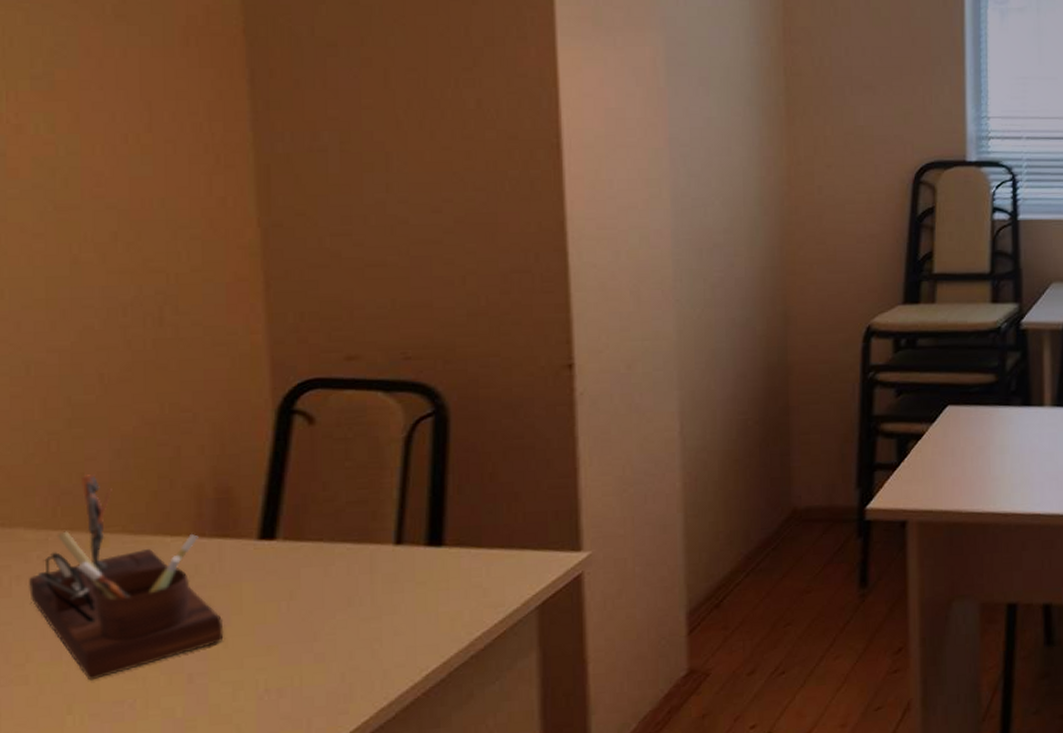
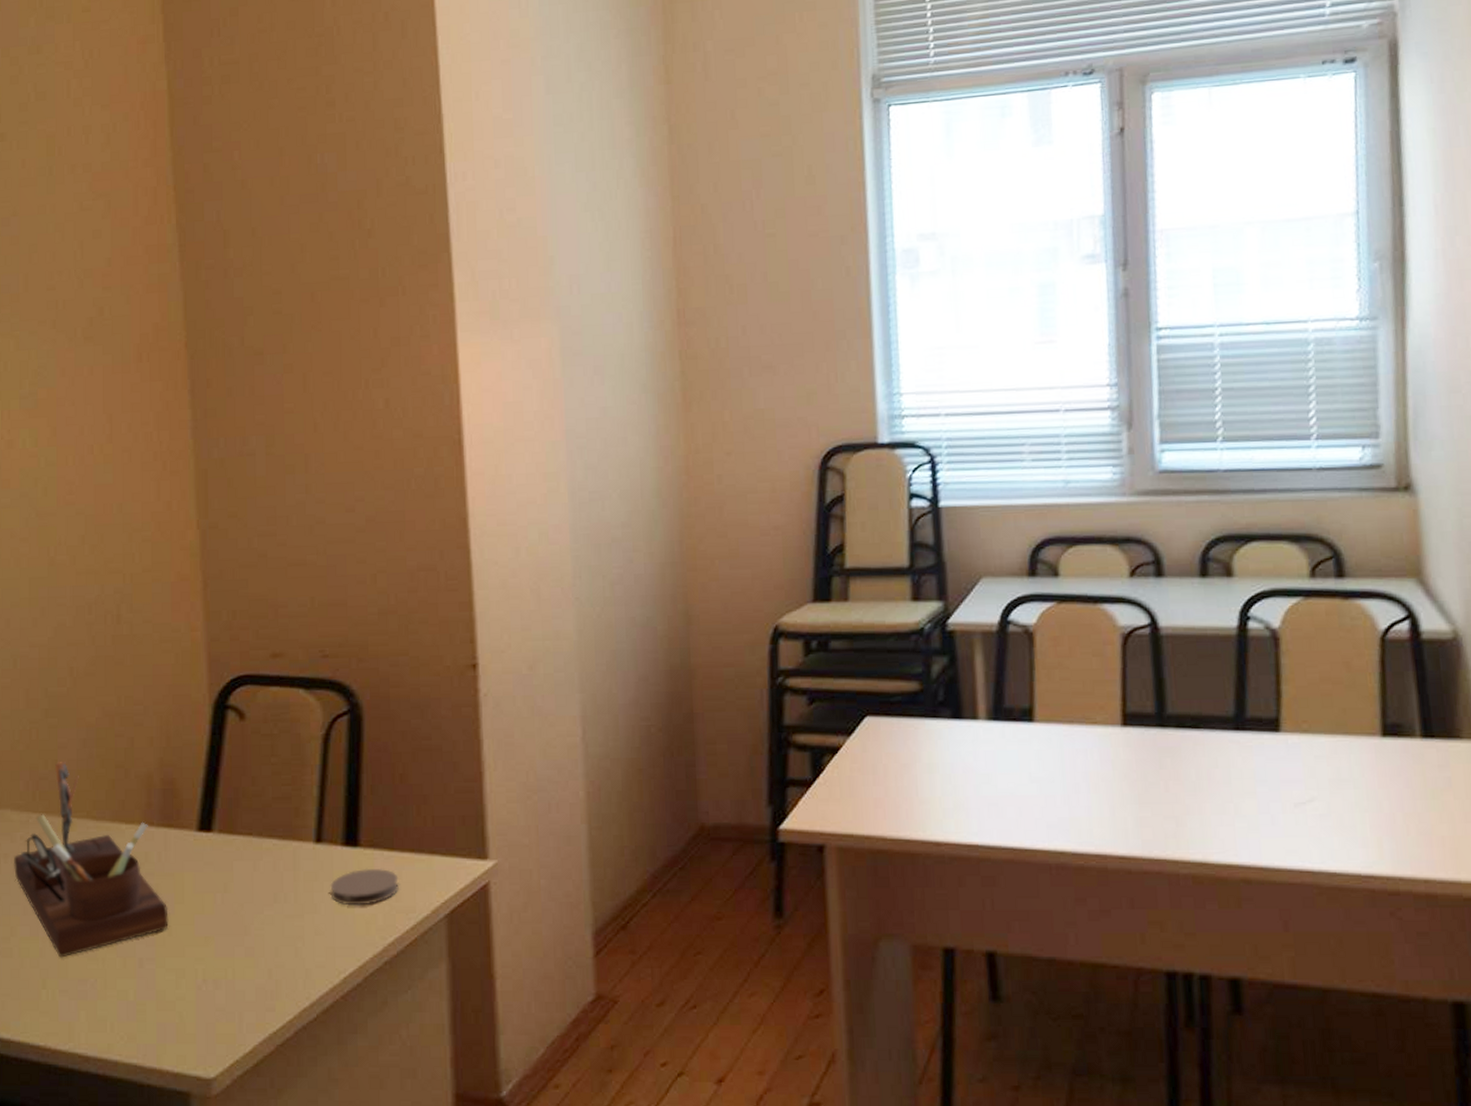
coaster: none [411,566,487,604] -> present [330,868,399,906]

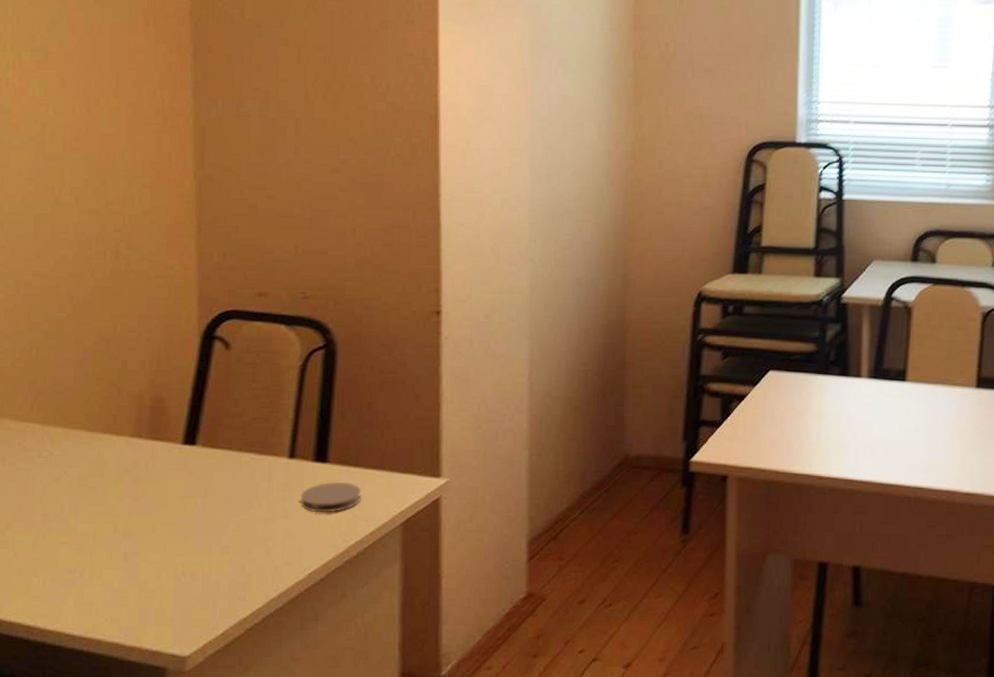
desk organizer: present [13,762,169,958] -> none [10,379,153,550]

